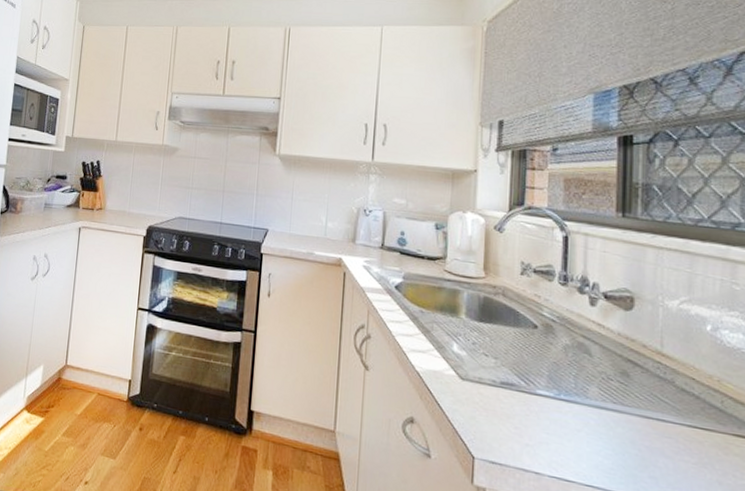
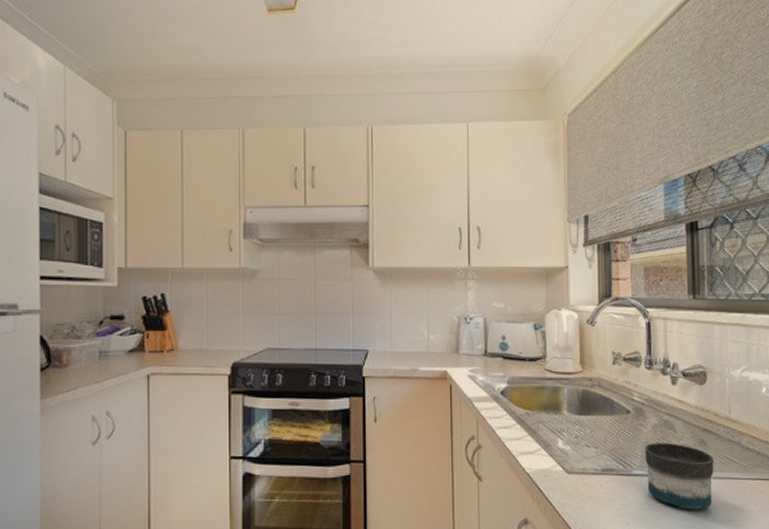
mug: none [552,364,638,448] -> present [645,442,714,510]

